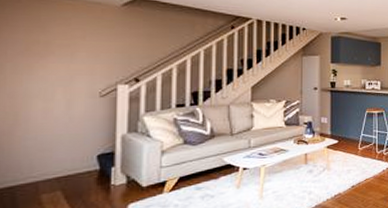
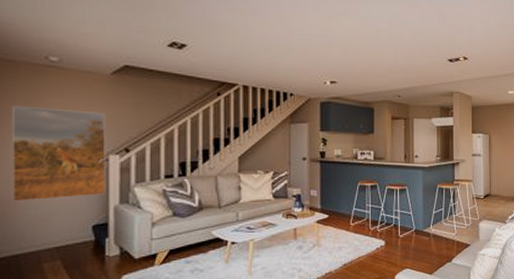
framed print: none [9,34,115,133] -> present [13,105,106,202]

